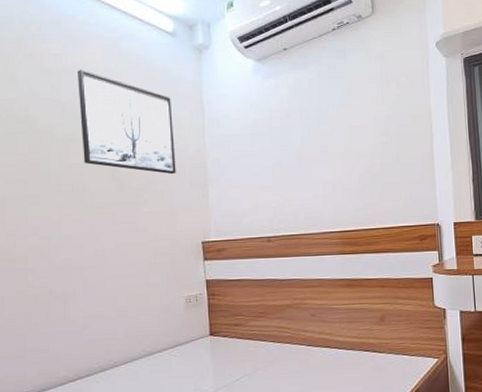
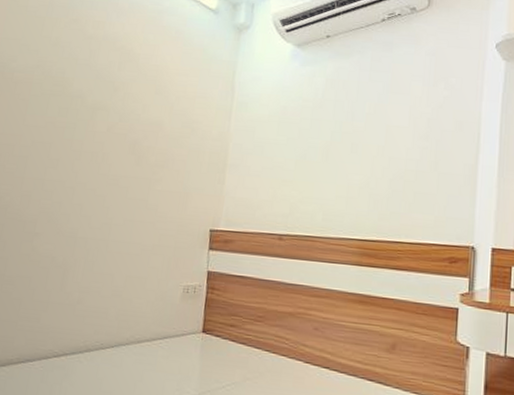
wall art: present [78,69,176,175] -> none [107,38,203,155]

